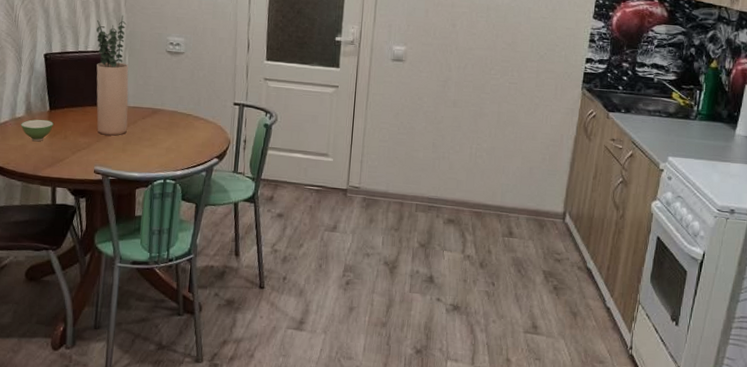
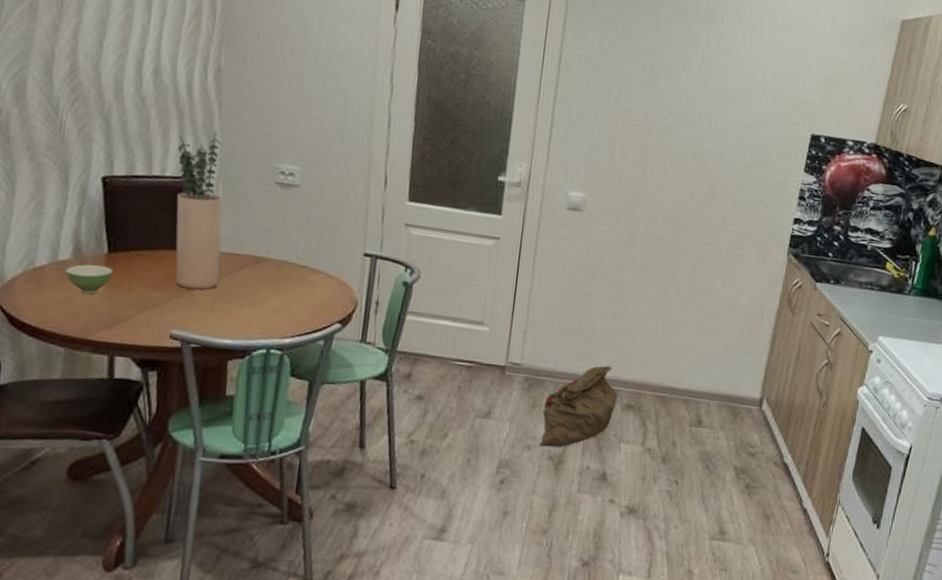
bag: none [376,187,440,255] -> present [539,365,618,447]

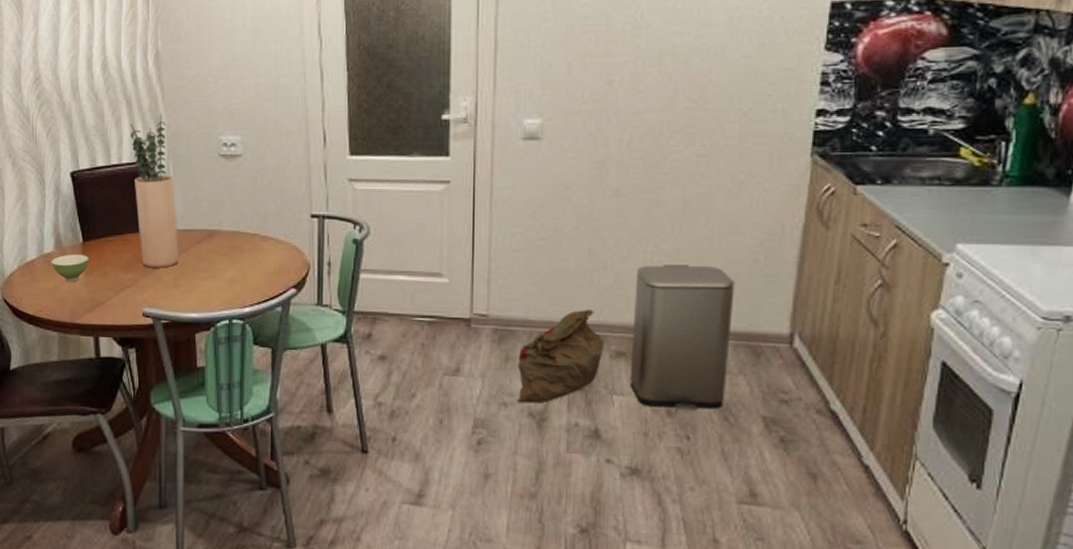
pedal bin: none [635,332,724,460] -> present [630,265,735,412]

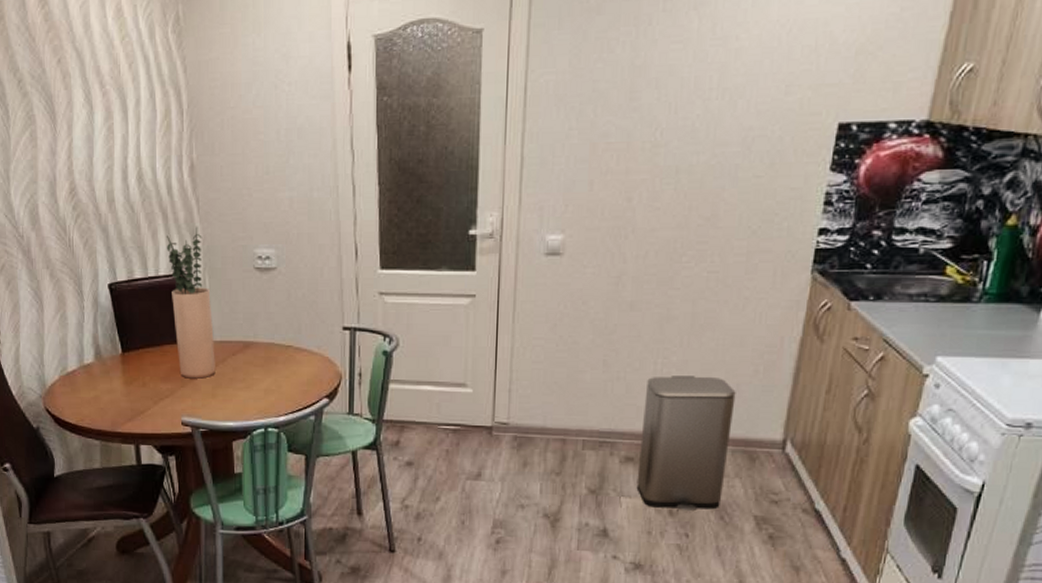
bowl: present [51,254,89,282] -> none [91,364,129,392]
bag: present [517,310,604,403] -> none [533,418,615,505]

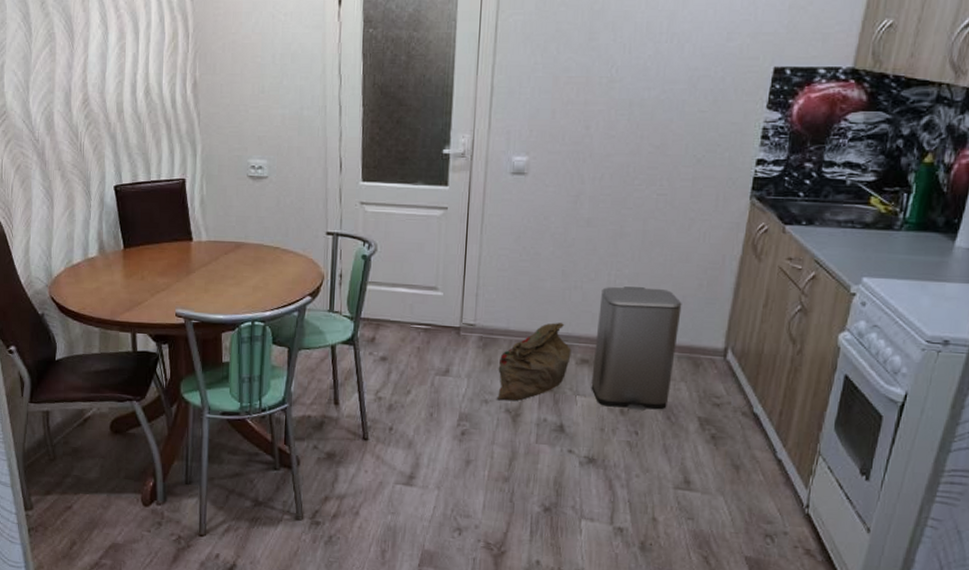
vase: present [166,226,217,379] -> none [168,136,210,275]
bag: none [533,418,615,505] -> present [496,322,572,401]

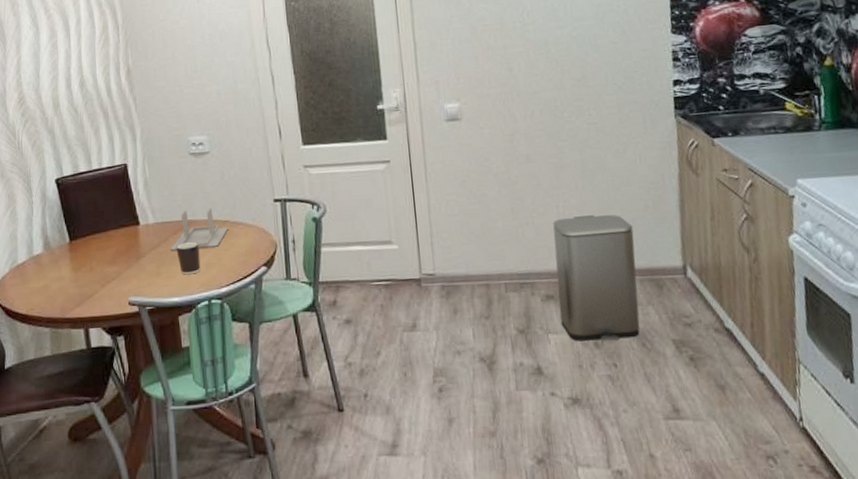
napkin holder: none [219,232,278,272] -> present [170,208,228,251]
mug: none [225,263,248,295] -> present [176,241,201,275]
bag: present [496,322,572,401] -> none [465,261,535,349]

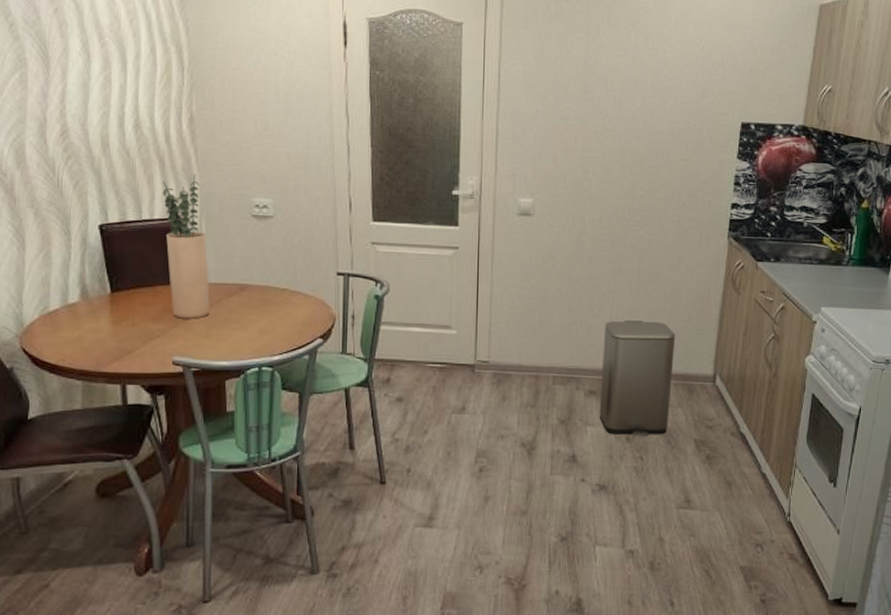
vase: none [107,121,160,260] -> present [162,174,211,319]
napkin holder: present [170,208,228,251] -> none [222,273,286,314]
mug: present [176,241,201,275] -> none [228,306,254,340]

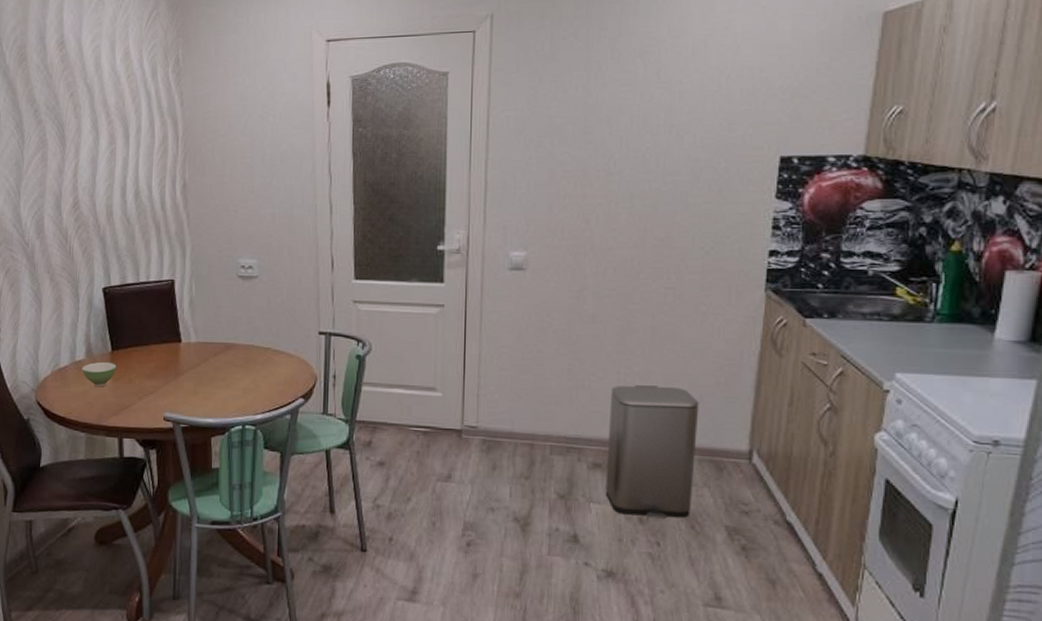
bowl: none [76,304,117,332] -> present [82,361,117,387]
vase: present [162,174,211,319] -> none [157,237,199,377]

